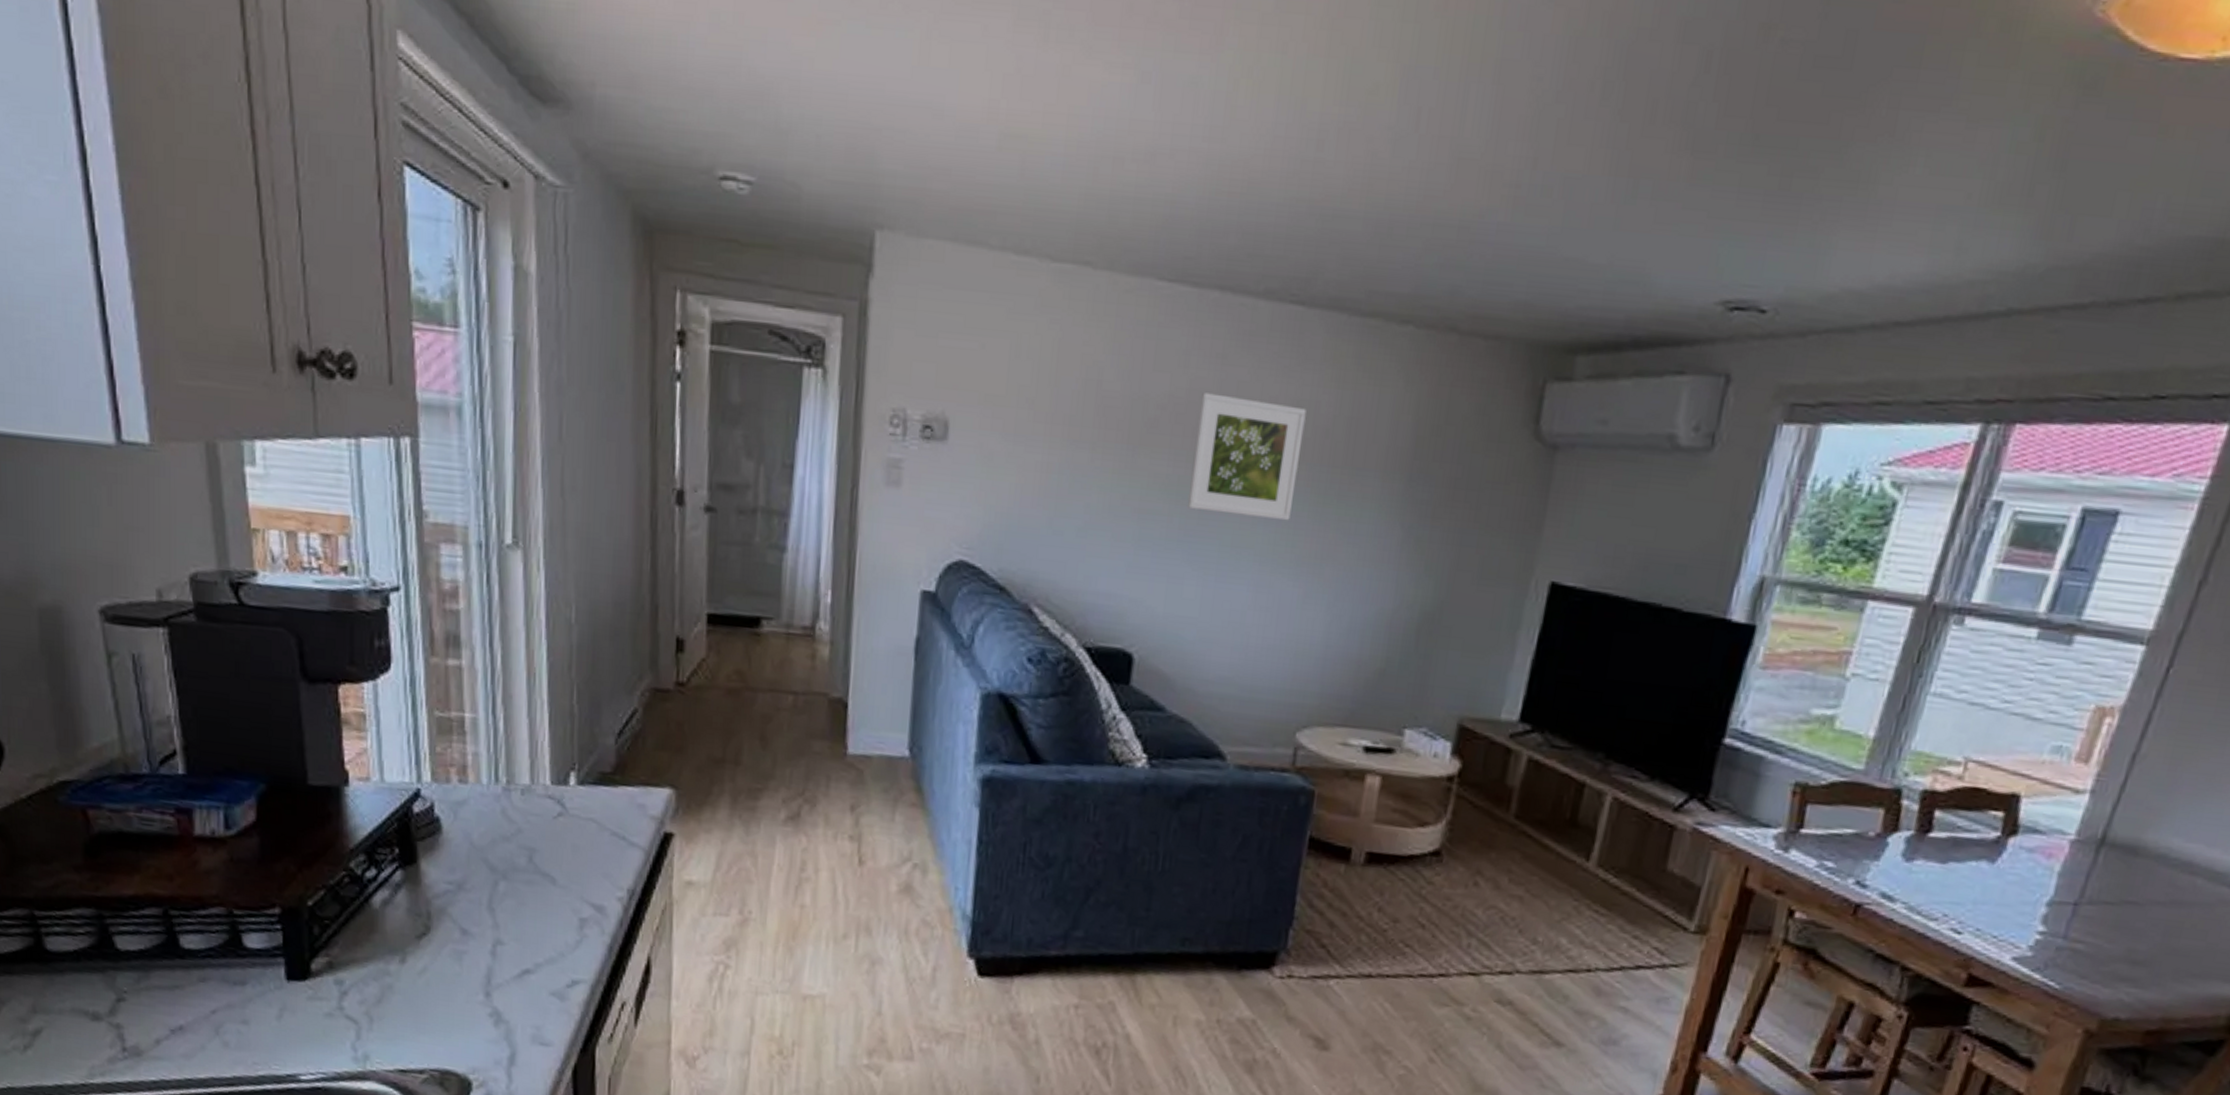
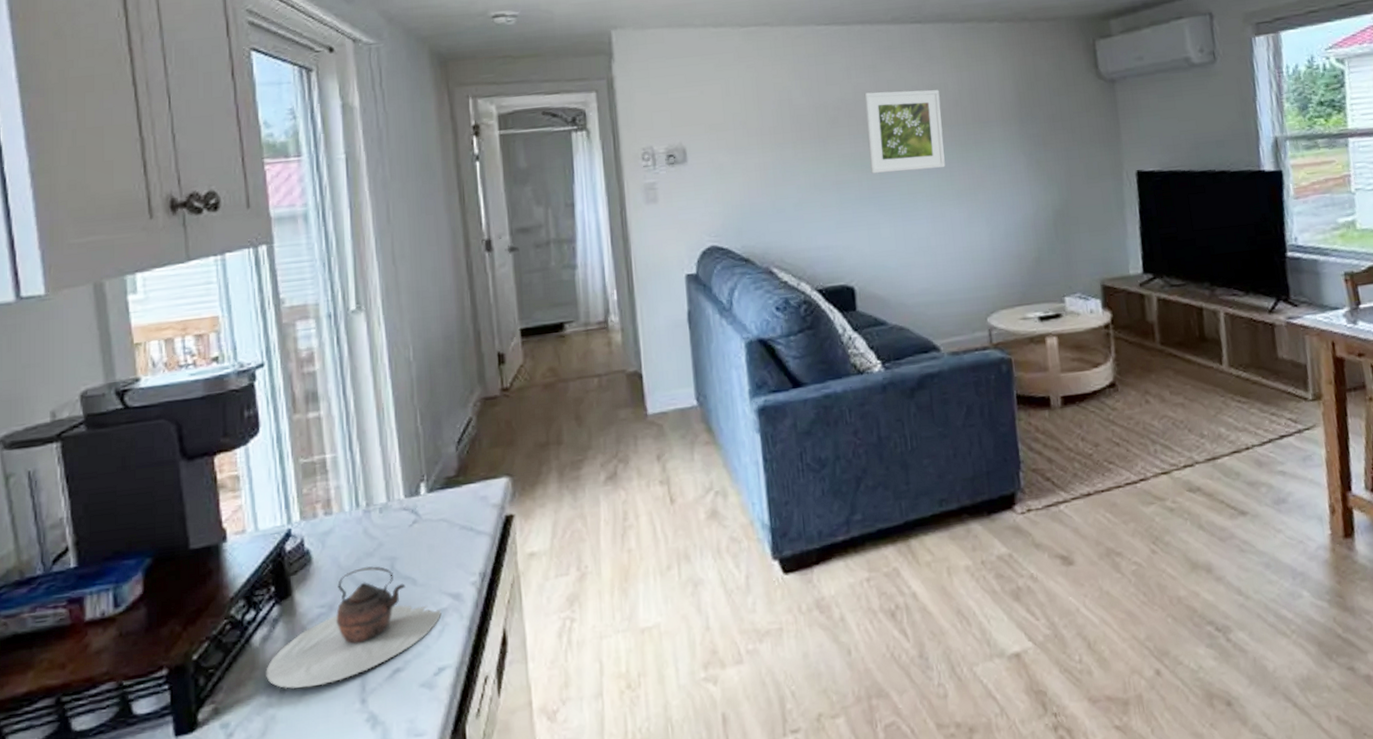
teapot: none [385,850,581,967] -> present [266,566,442,689]

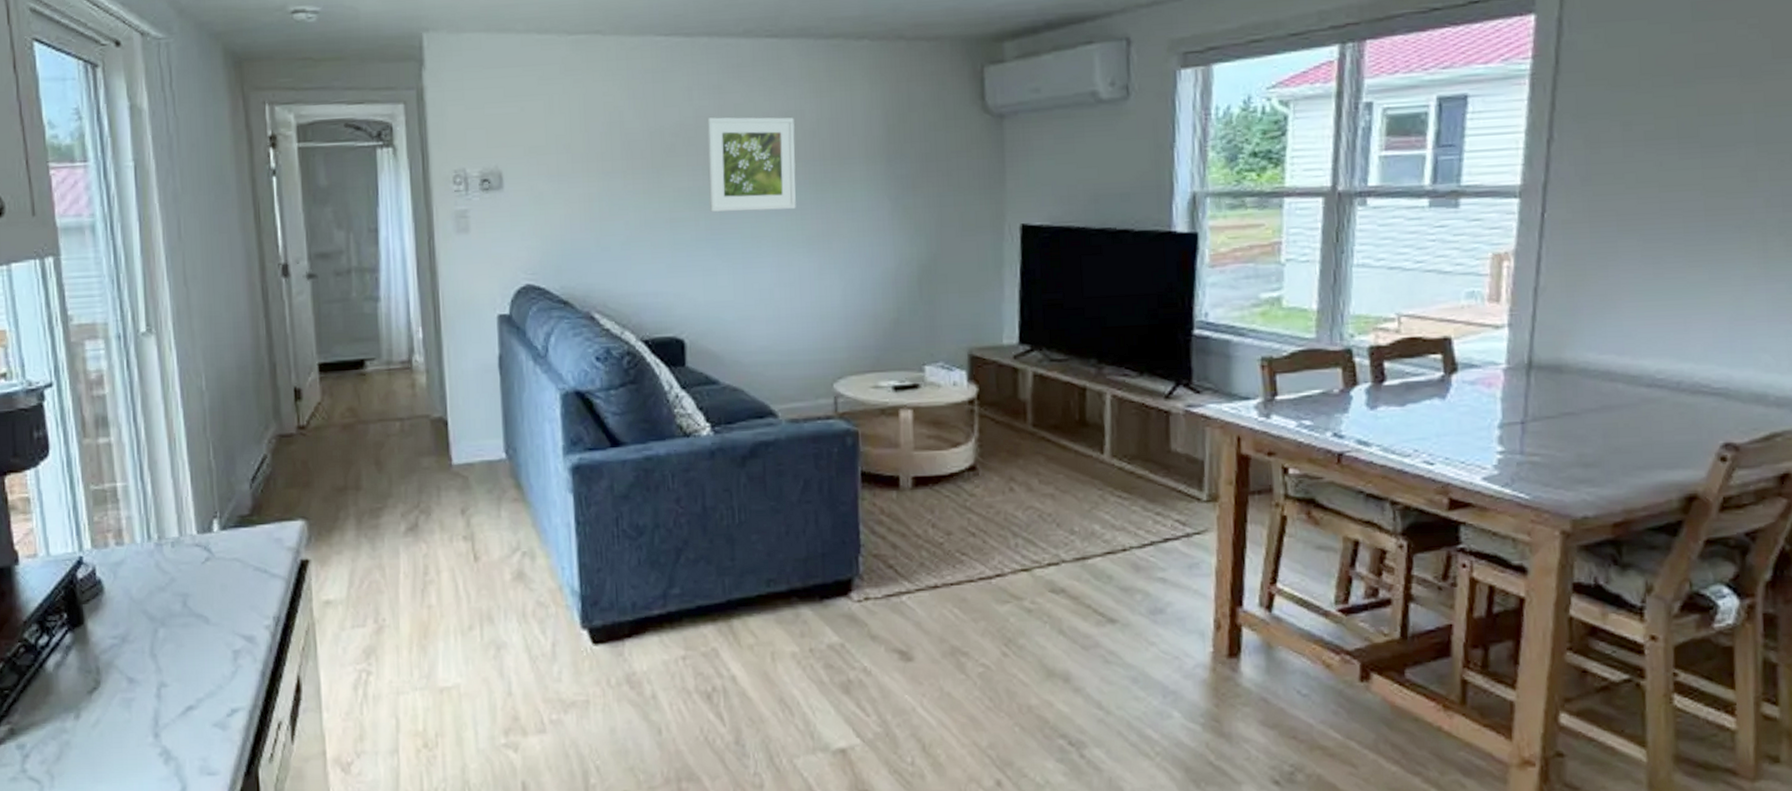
teapot: present [266,566,442,689] -> none [60,600,235,717]

